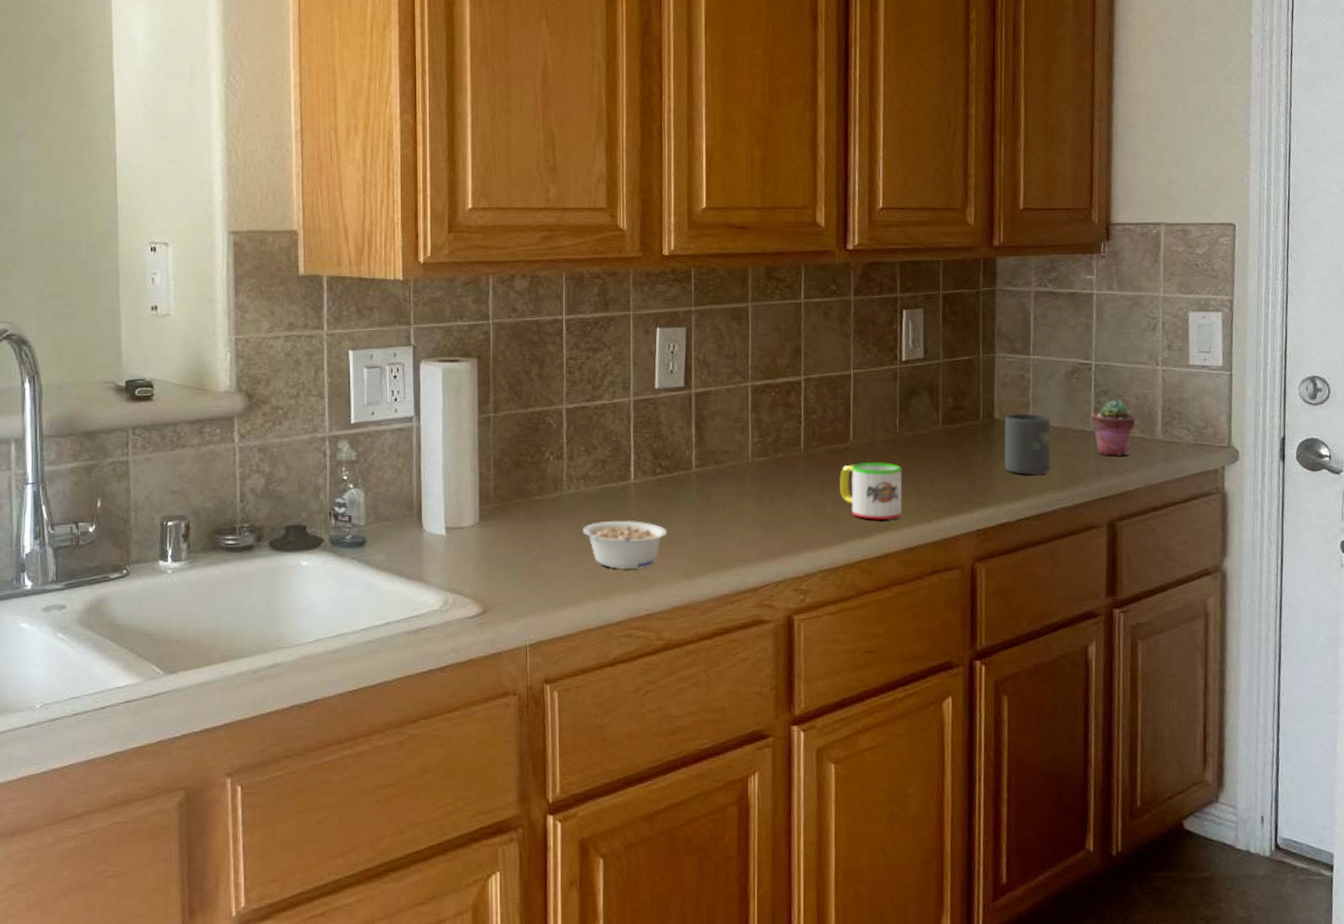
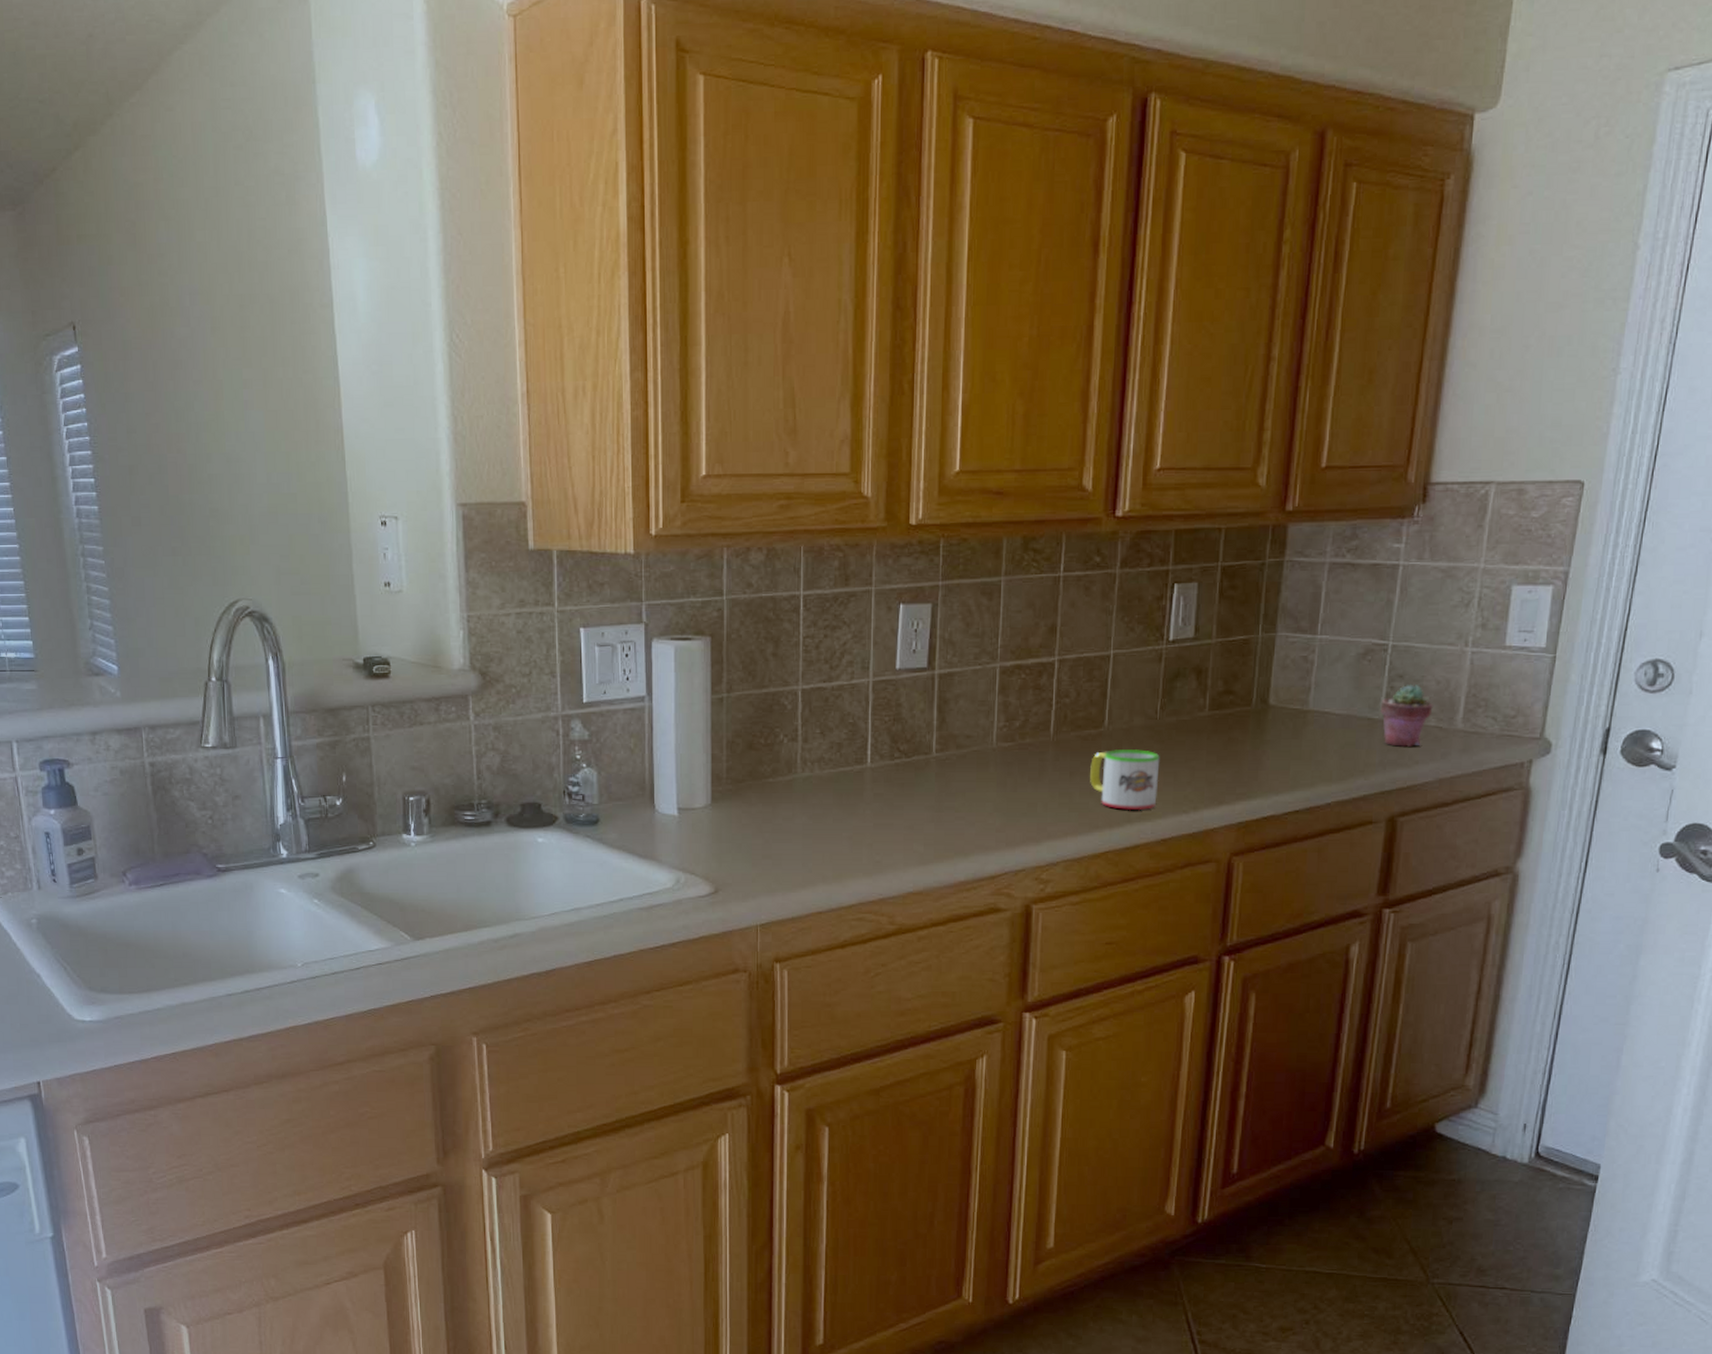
legume: present [583,520,668,570] -> none [816,804,904,854]
mug: present [1003,413,1051,475] -> none [1275,699,1333,765]

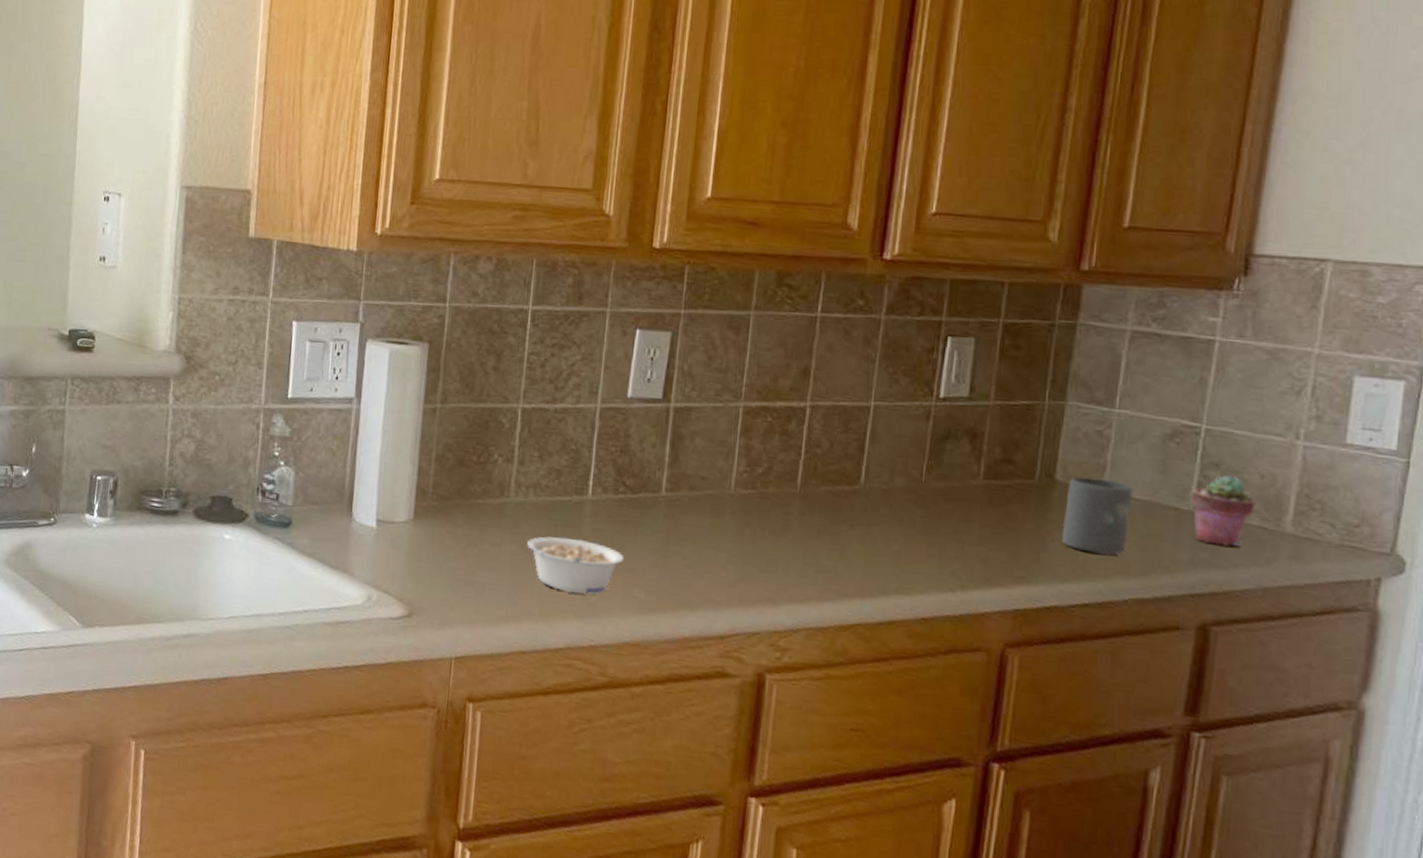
legume: none [816,804,904,854] -> present [527,536,625,594]
mug: present [1090,749,1160,811] -> none [840,510,924,583]
mug: none [1275,699,1333,765] -> present [1062,476,1133,555]

